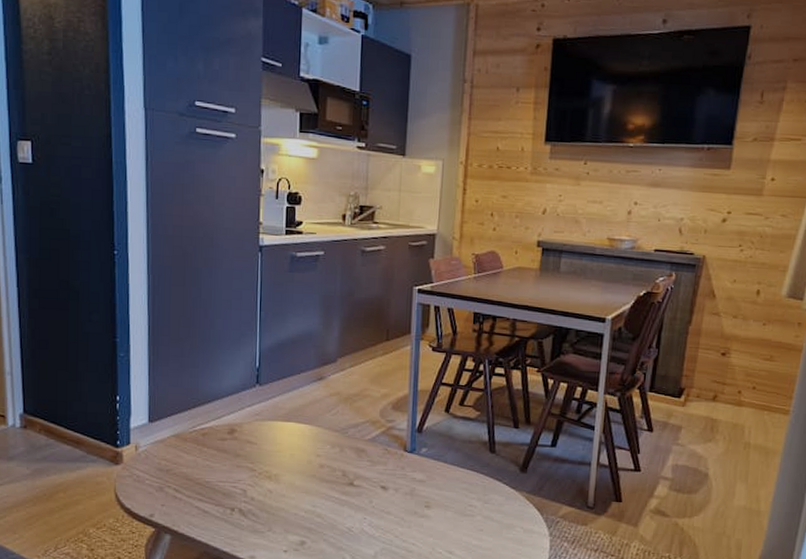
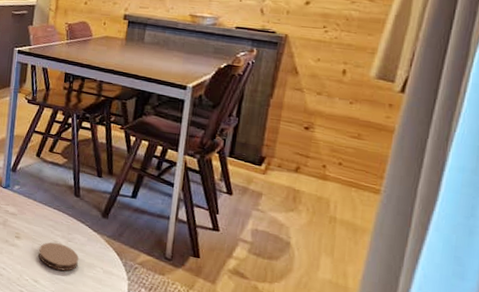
coaster: none [452,507,497,537] -> present [38,242,79,271]

